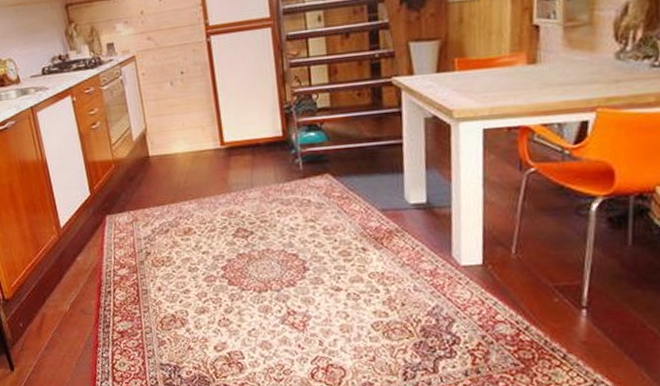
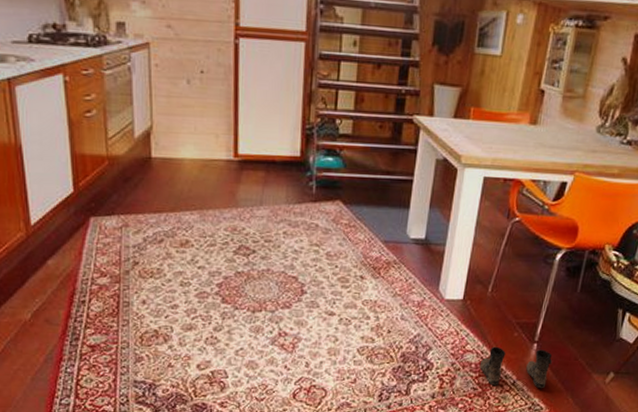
boots: none [517,315,611,363] -> present [480,346,552,389]

